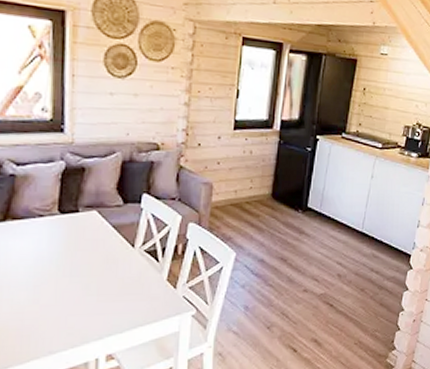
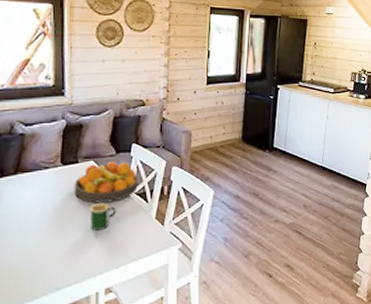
fruit bowl: none [72,213,148,260] -> present [74,162,138,204]
mug: none [91,259,122,290] -> present [90,203,116,231]

